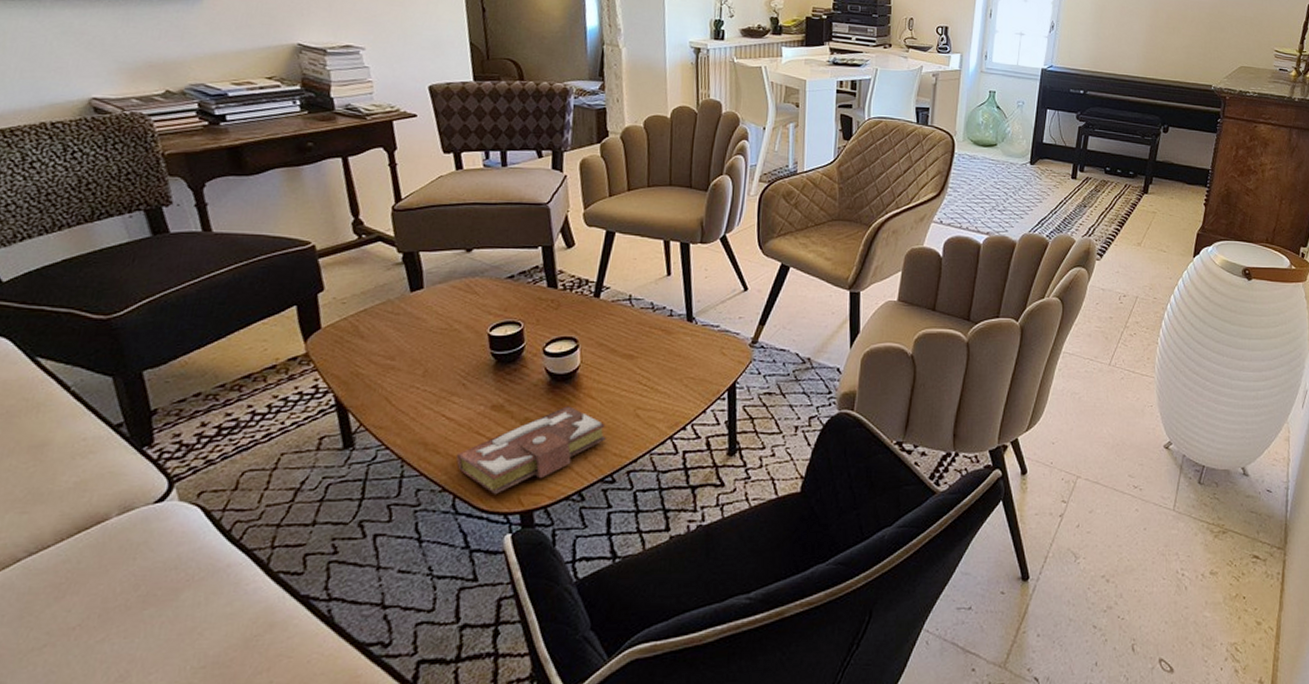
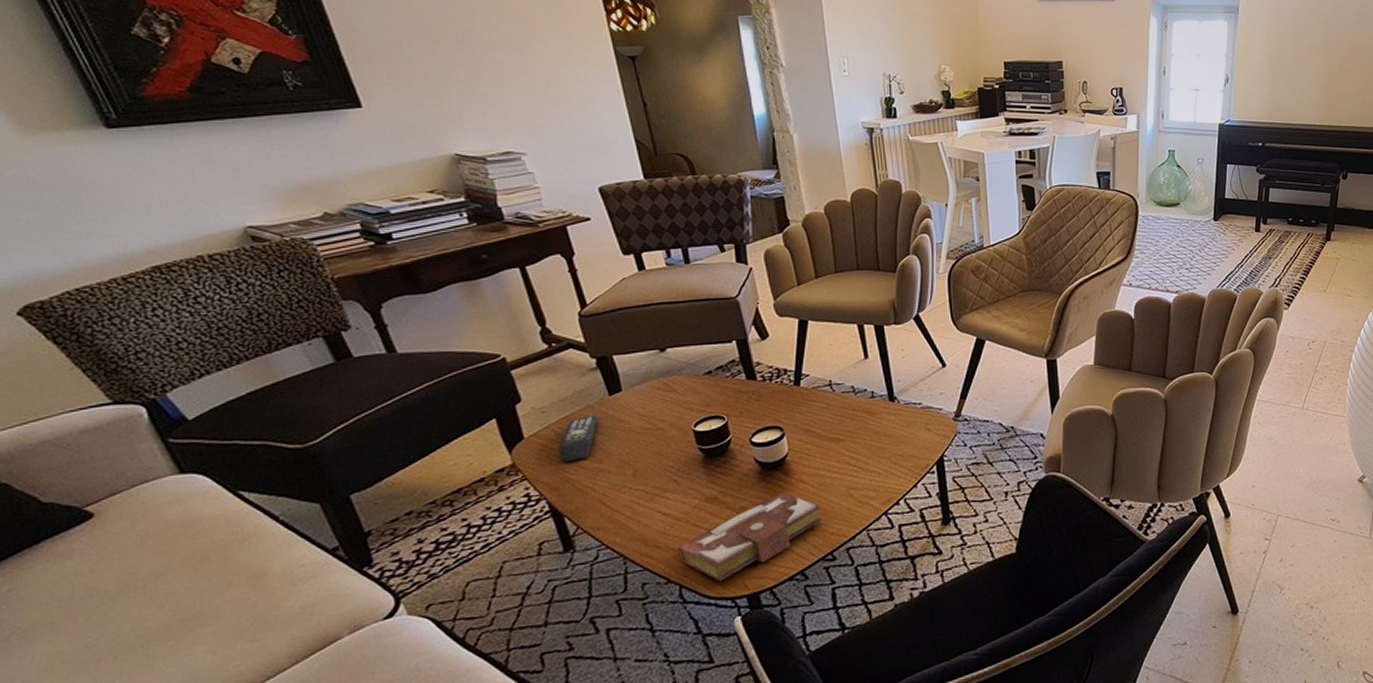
remote control: none [352,311,397,356] -> present [559,415,598,462]

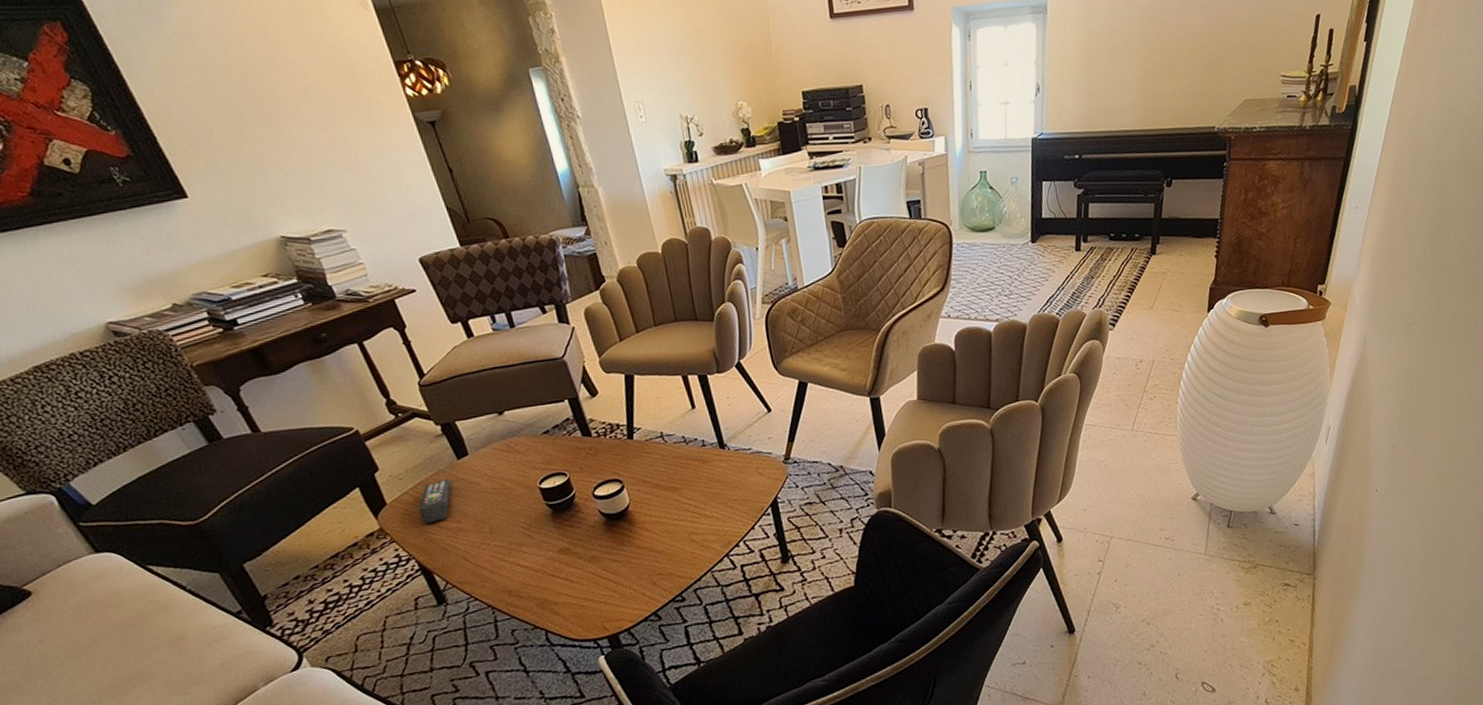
book: present [677,492,822,582] -> none [538,540,668,626]

